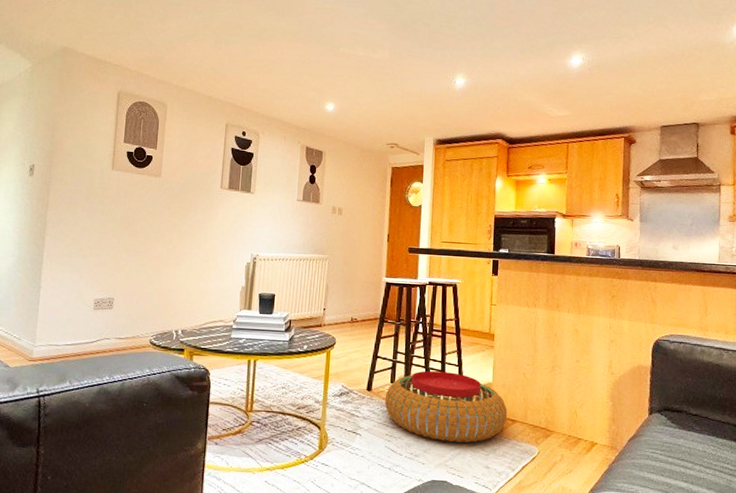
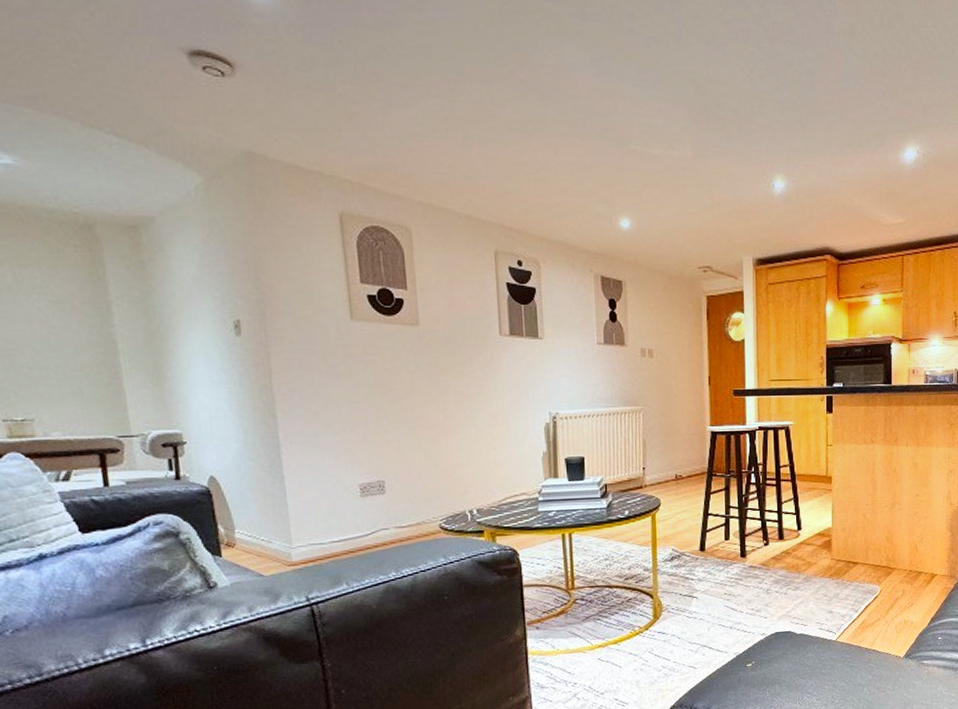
pouf: present [384,371,508,443] -> none [720,521,849,593]

